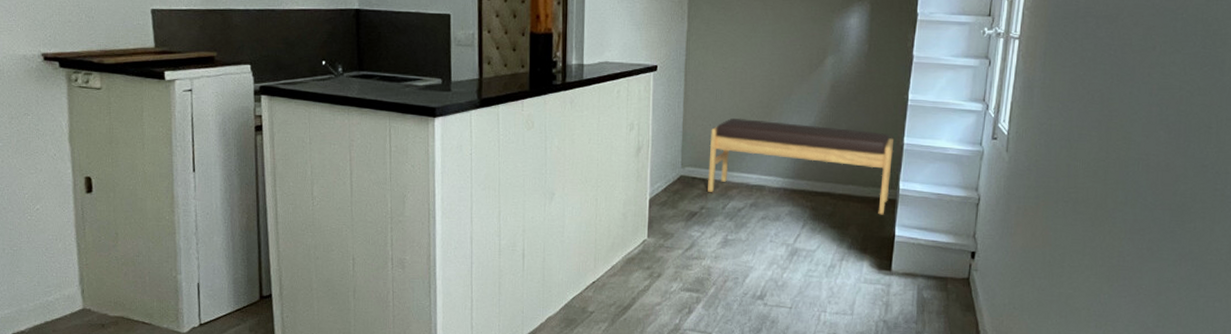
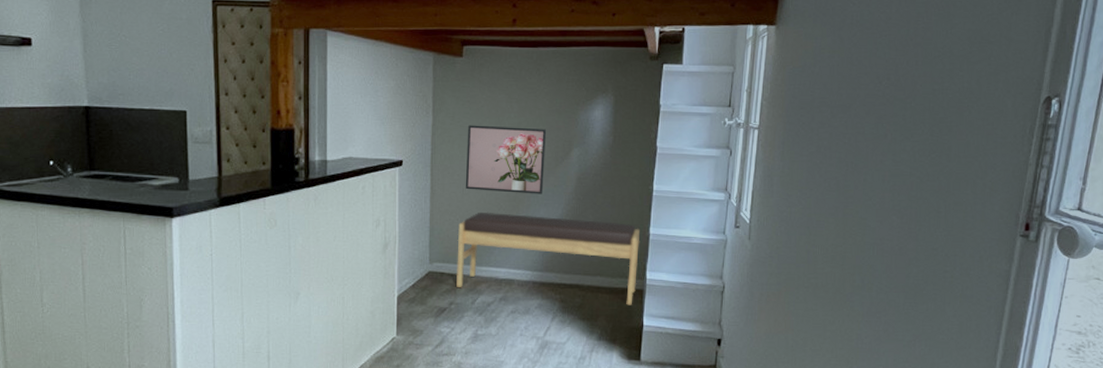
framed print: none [718,31,801,102] -> present [465,125,547,194]

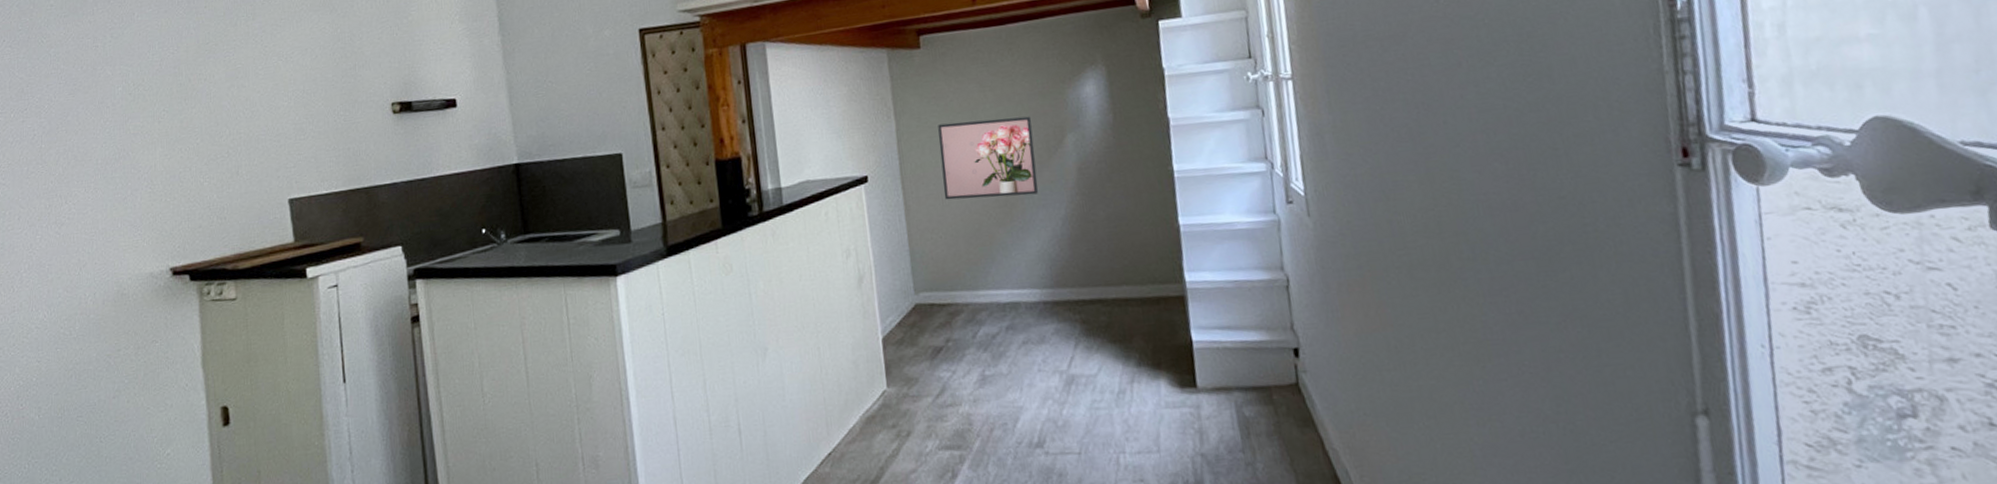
bench: present [456,212,641,305] -> none [943,216,1175,320]

